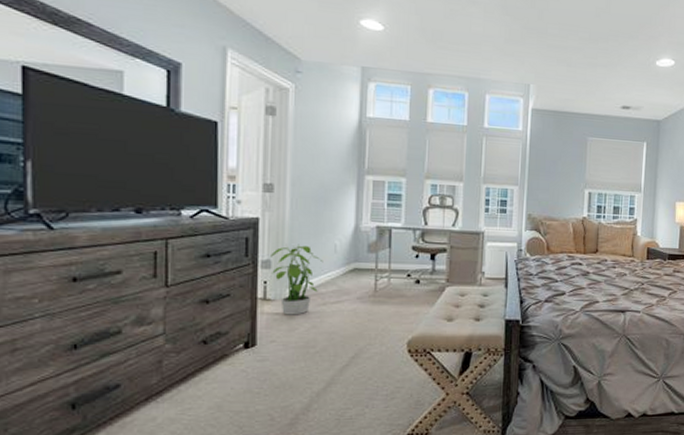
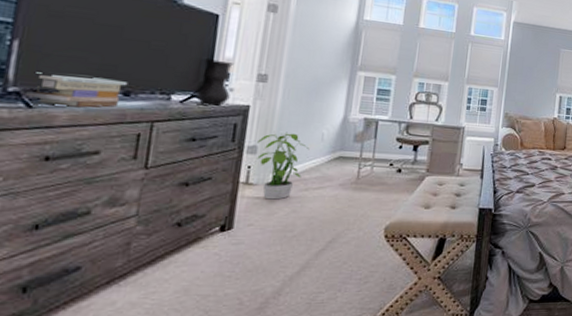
books: none [46,193,139,227] -> present [26,72,128,108]
vase: none [205,170,239,221] -> present [196,59,235,107]

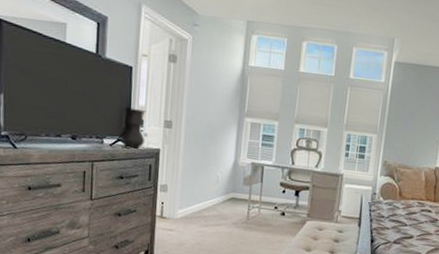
books: present [26,72,128,108] -> none [12,120,74,149]
potted plant: present [256,131,310,200] -> none [166,173,208,233]

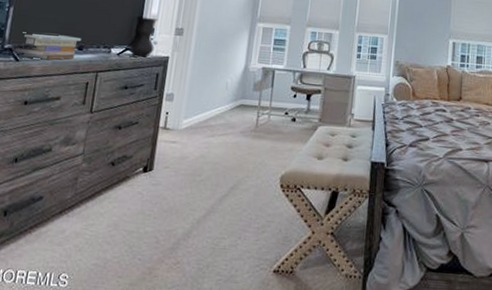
books: none [12,120,74,149] -> present [15,32,82,61]

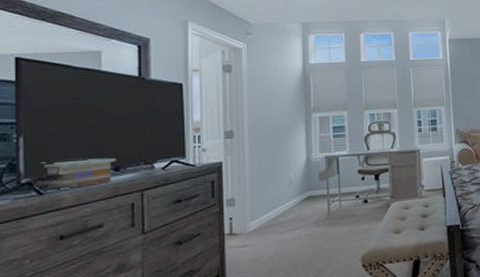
vase: present [129,16,159,59] -> none [175,124,204,169]

